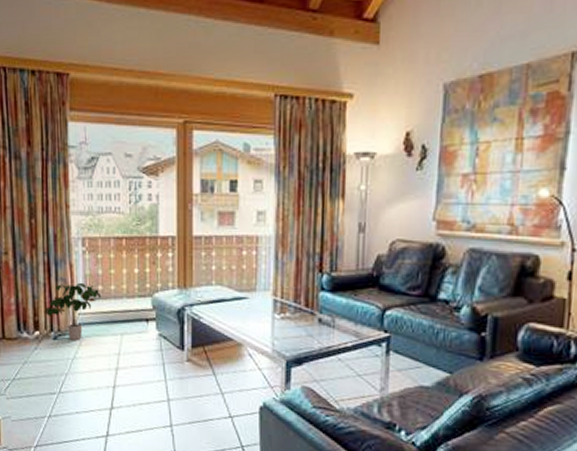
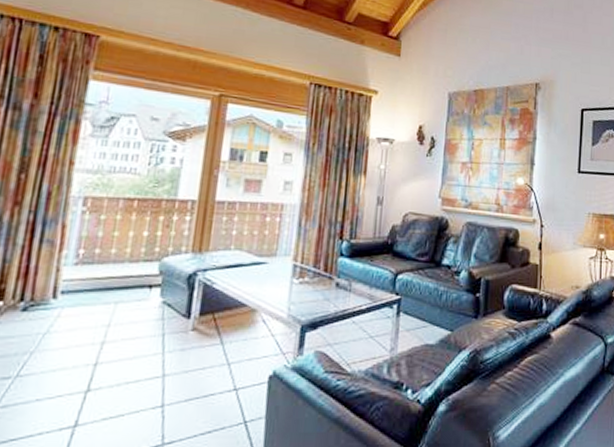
potted plant: present [44,282,102,341] -> none [15,244,98,312]

